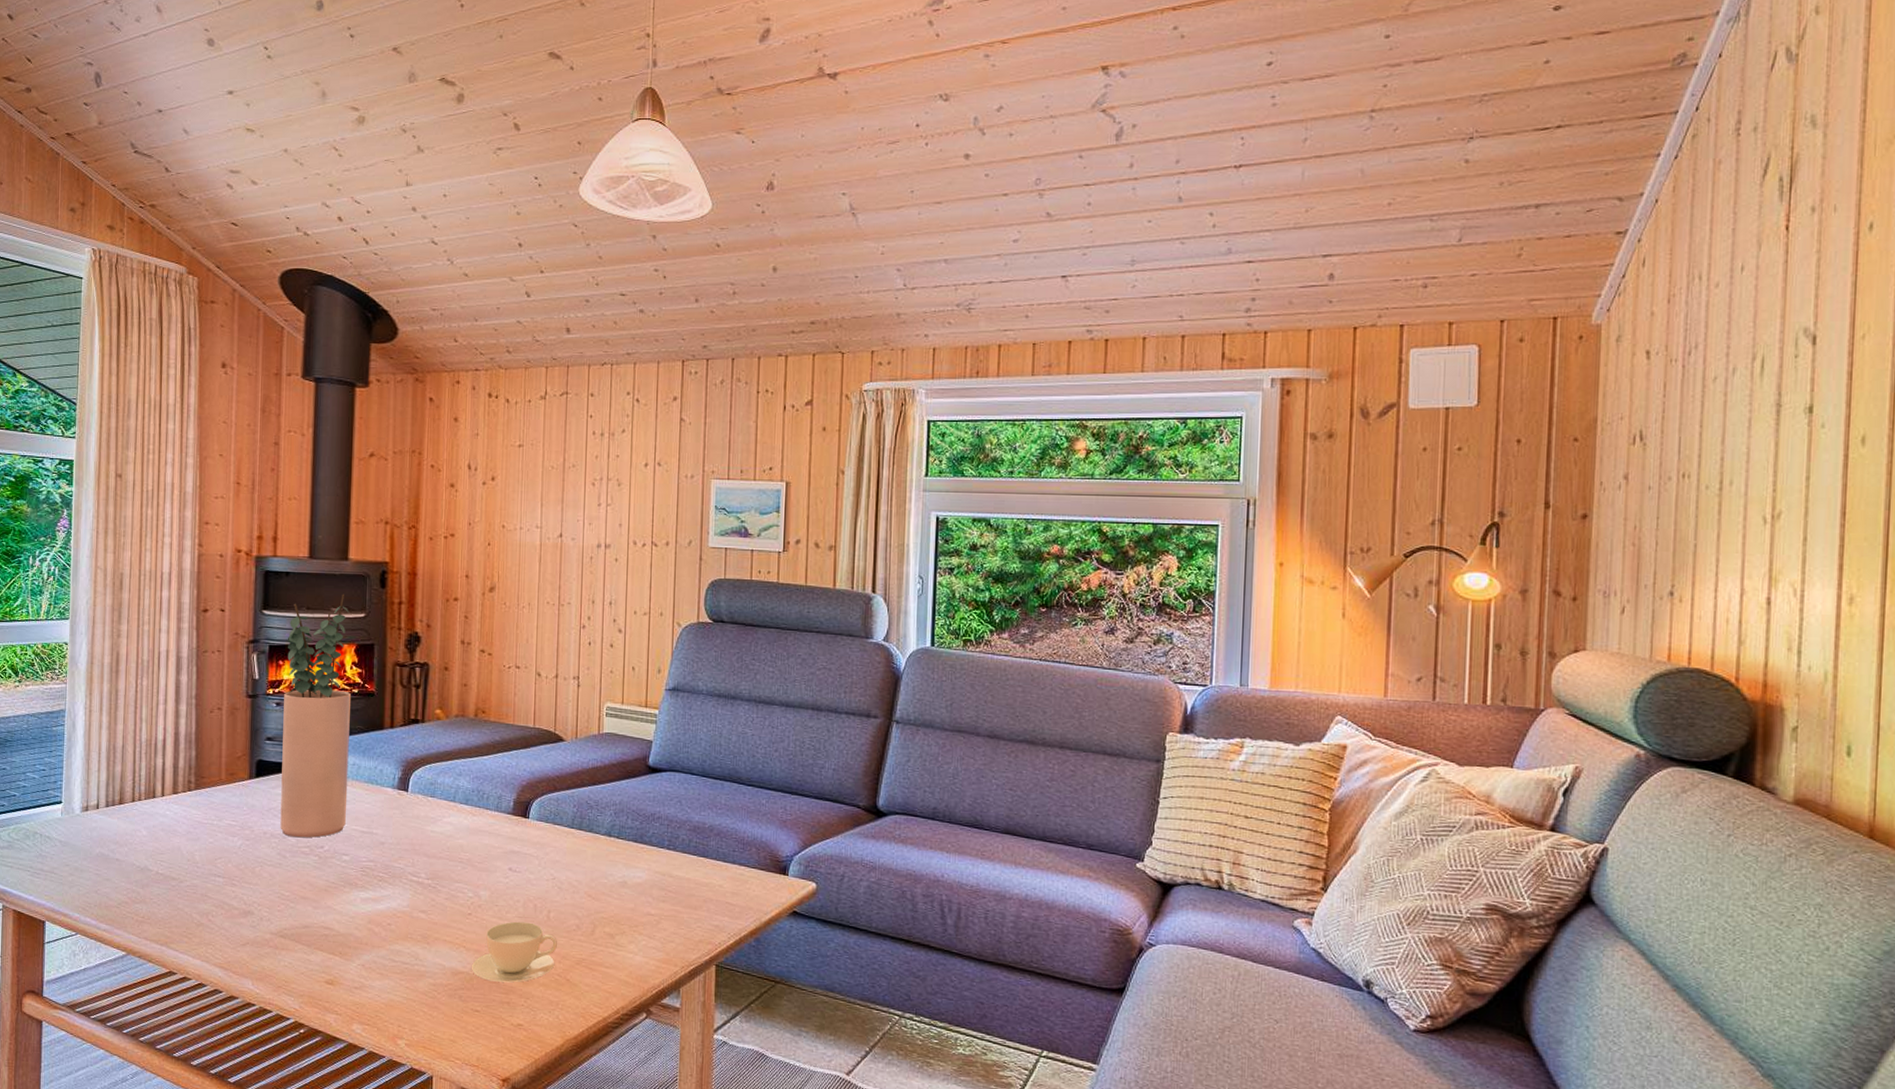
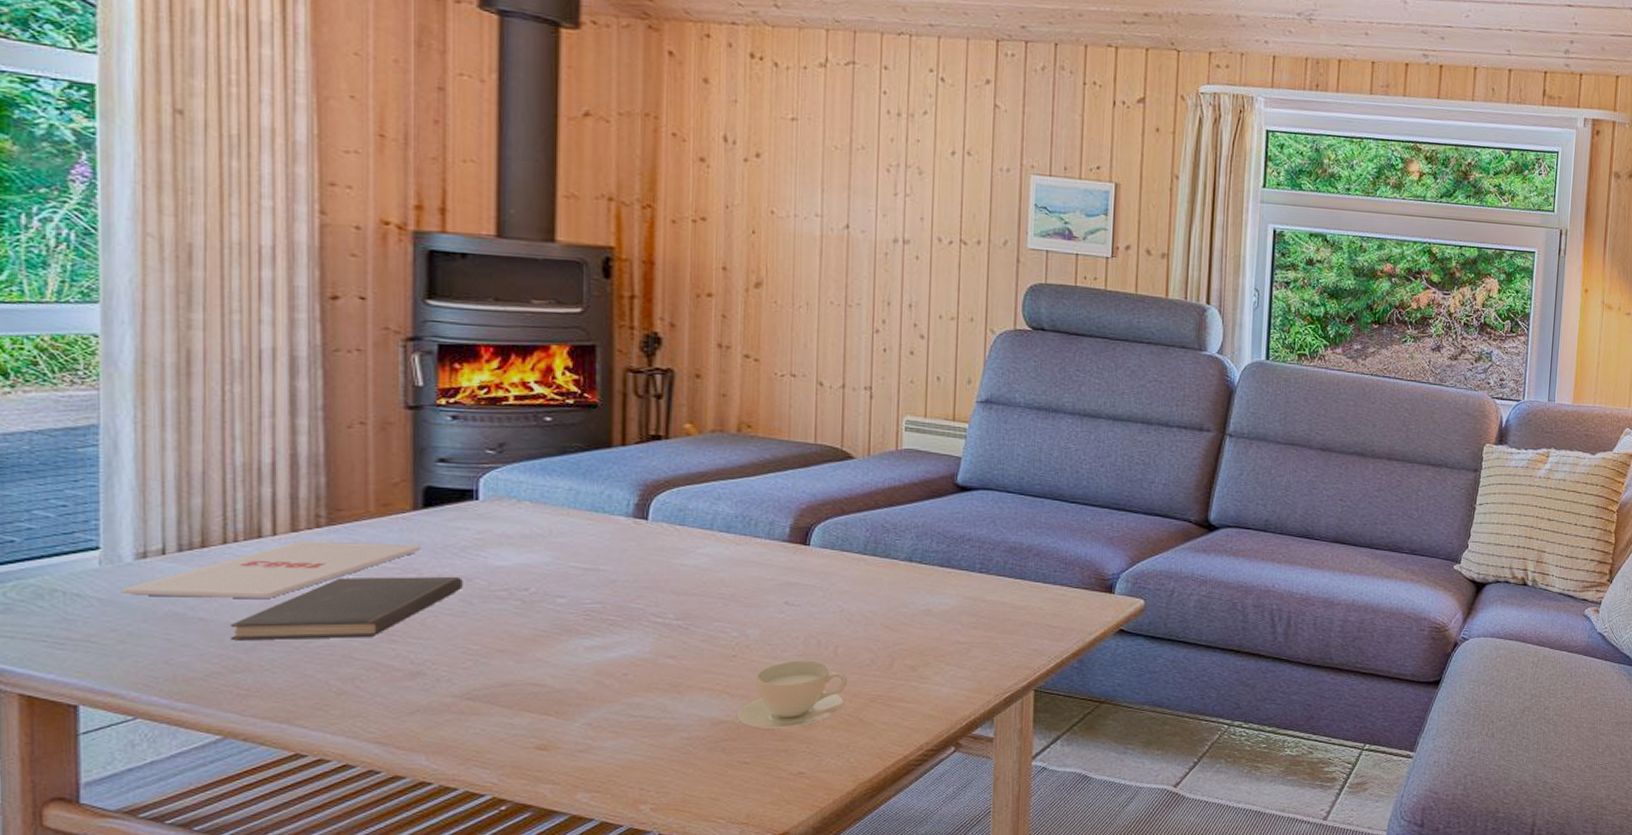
magazine: none [73,801,254,847] -> present [121,540,422,600]
hardcover book: none [133,831,280,881] -> present [229,576,463,641]
vase: present [280,594,352,838] -> none [463,283,565,580]

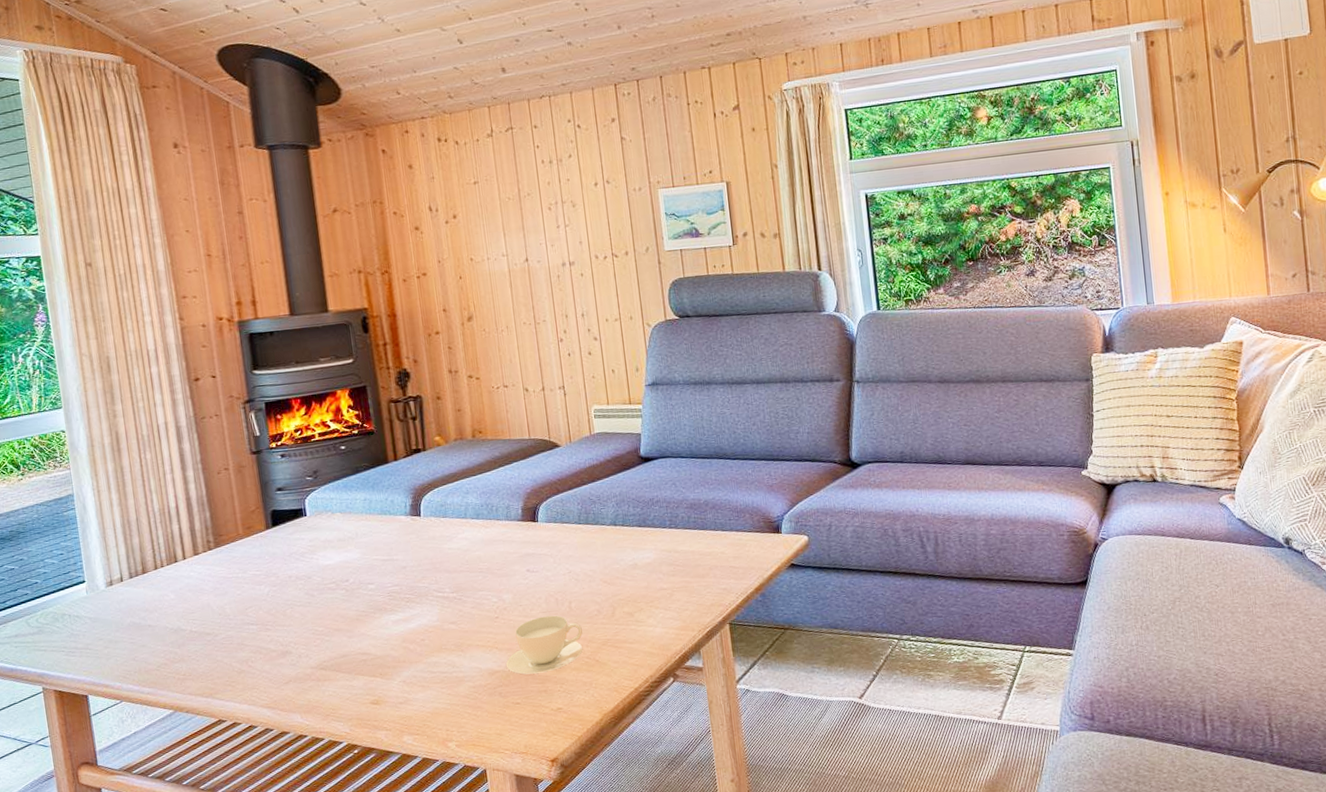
magazine: present [121,540,422,600] -> none [101,555,276,614]
hardcover book: present [229,576,463,641] -> none [167,576,306,640]

